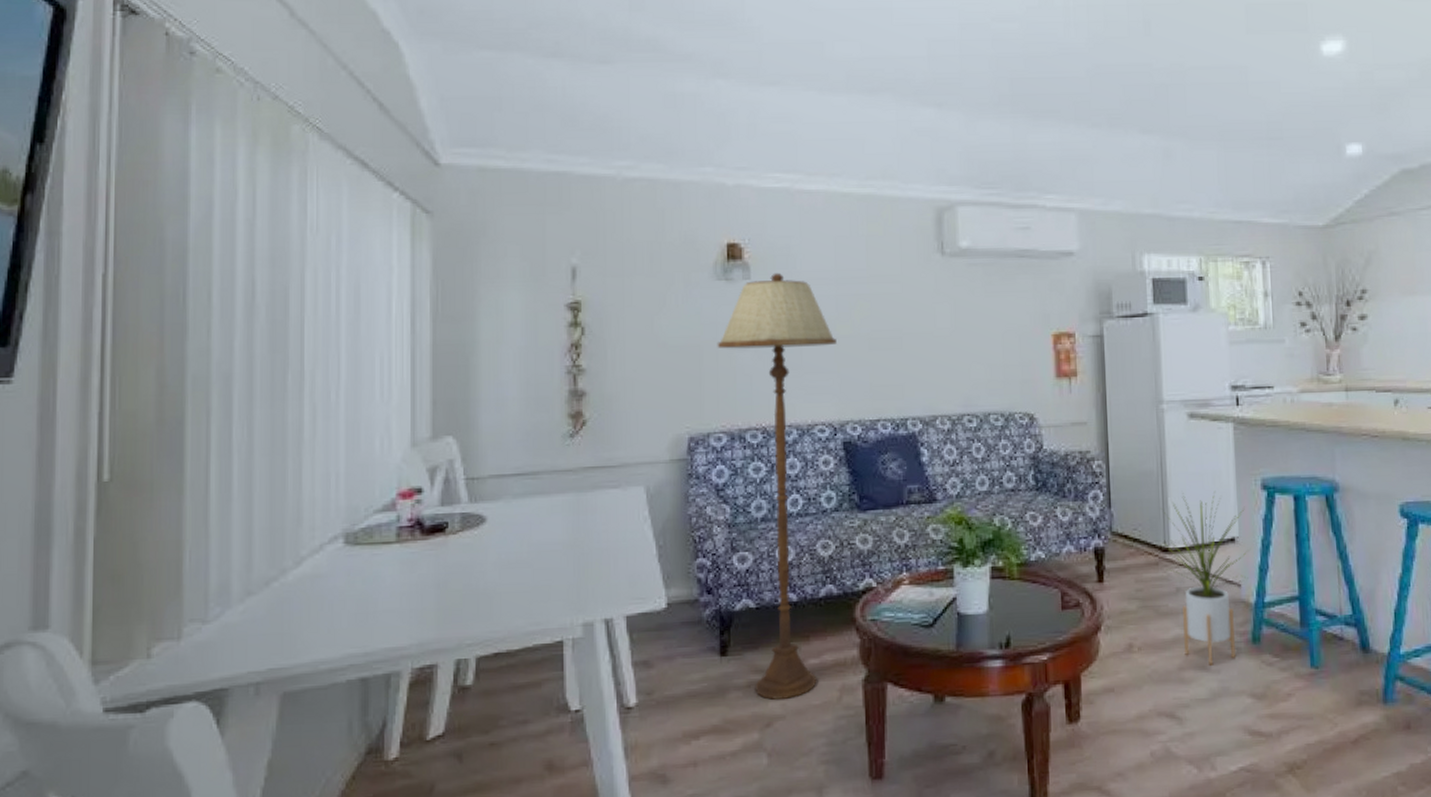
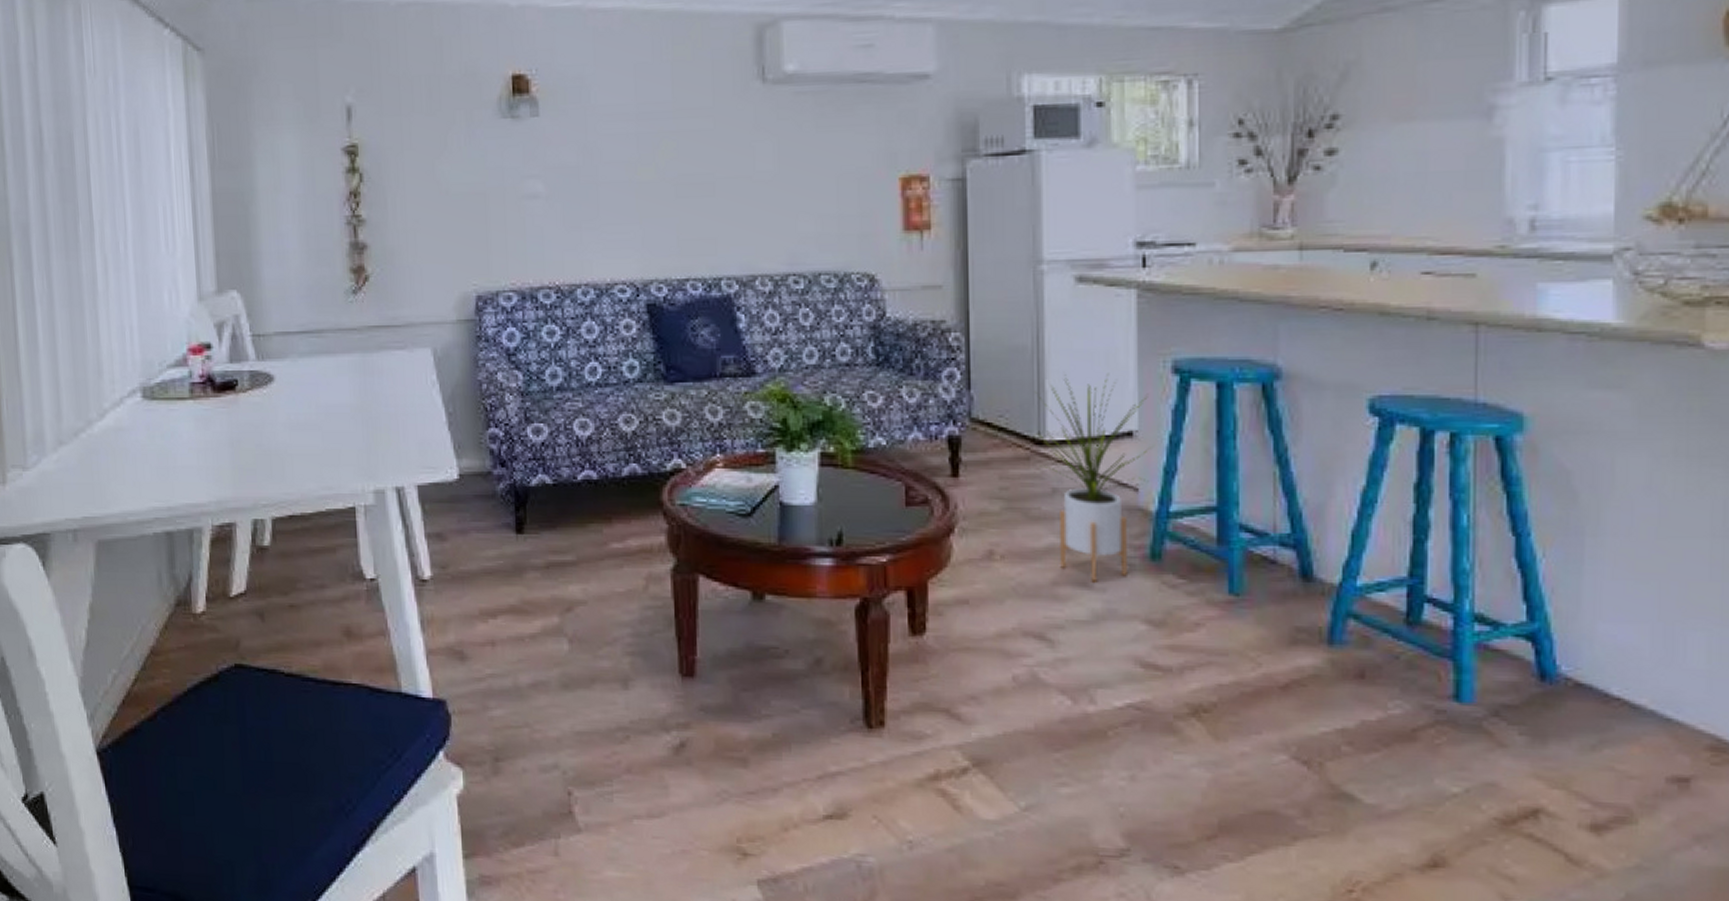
floor lamp: present [717,272,837,701] -> none [504,108,638,585]

